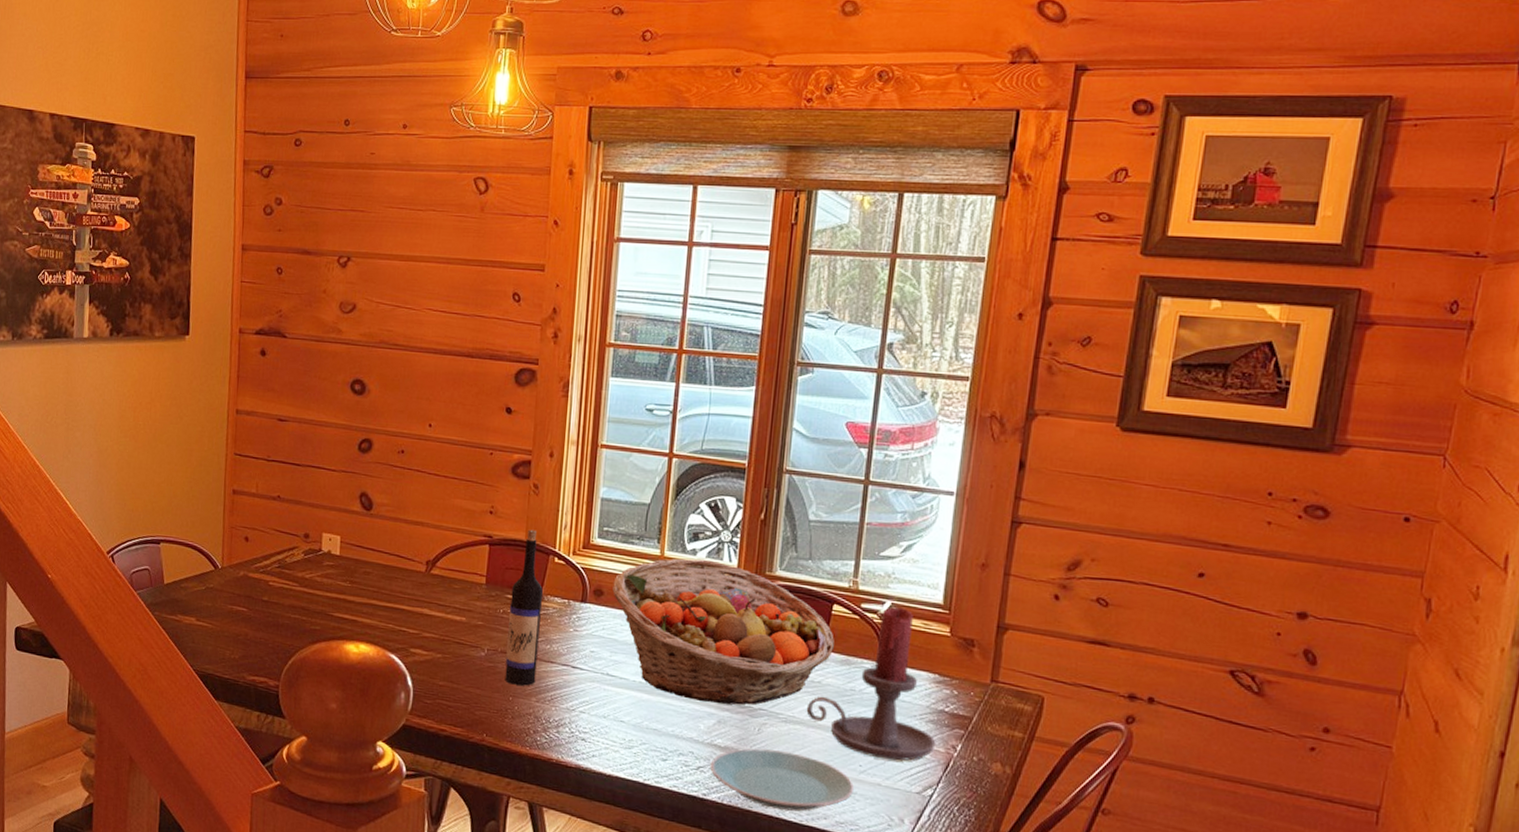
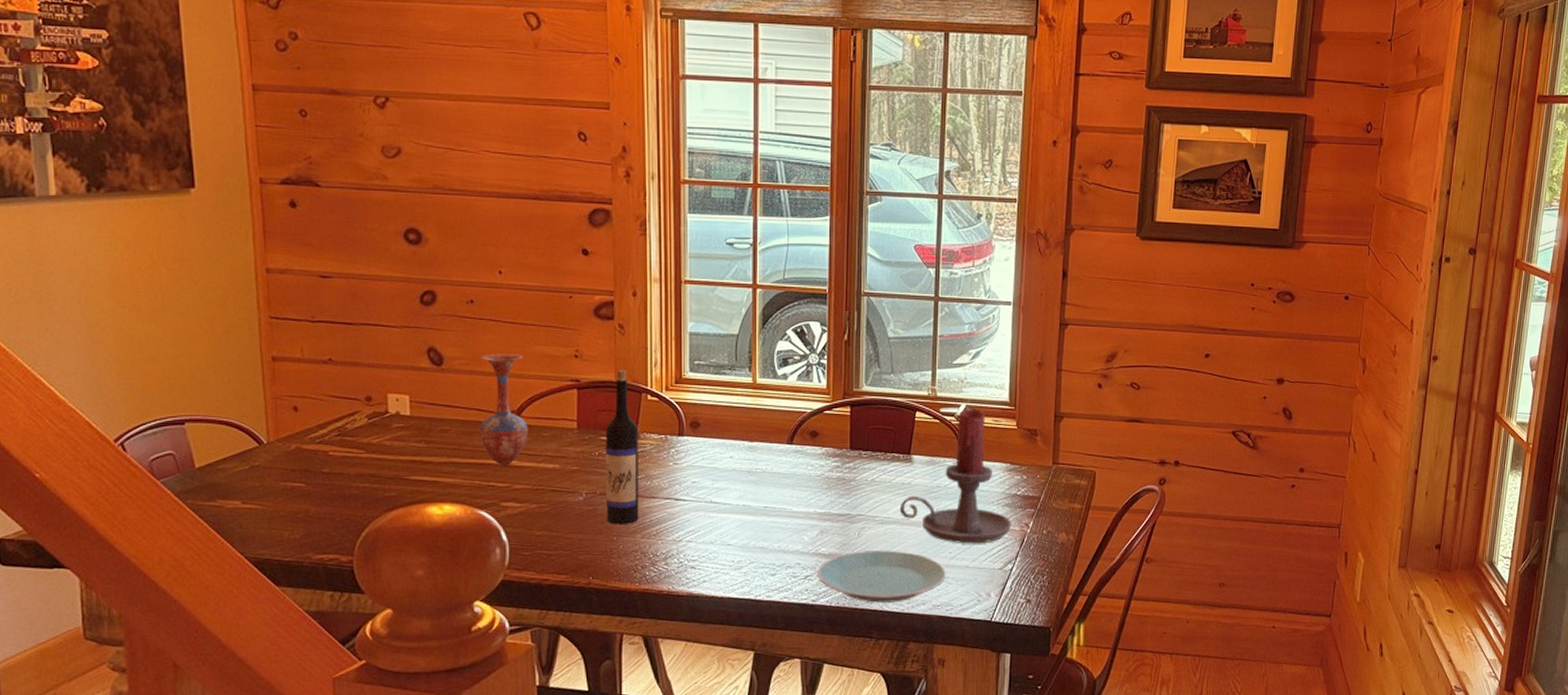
vase: none [396,503,444,614] -> present [478,353,528,467]
fruit basket: present [612,558,835,705] -> none [709,382,920,516]

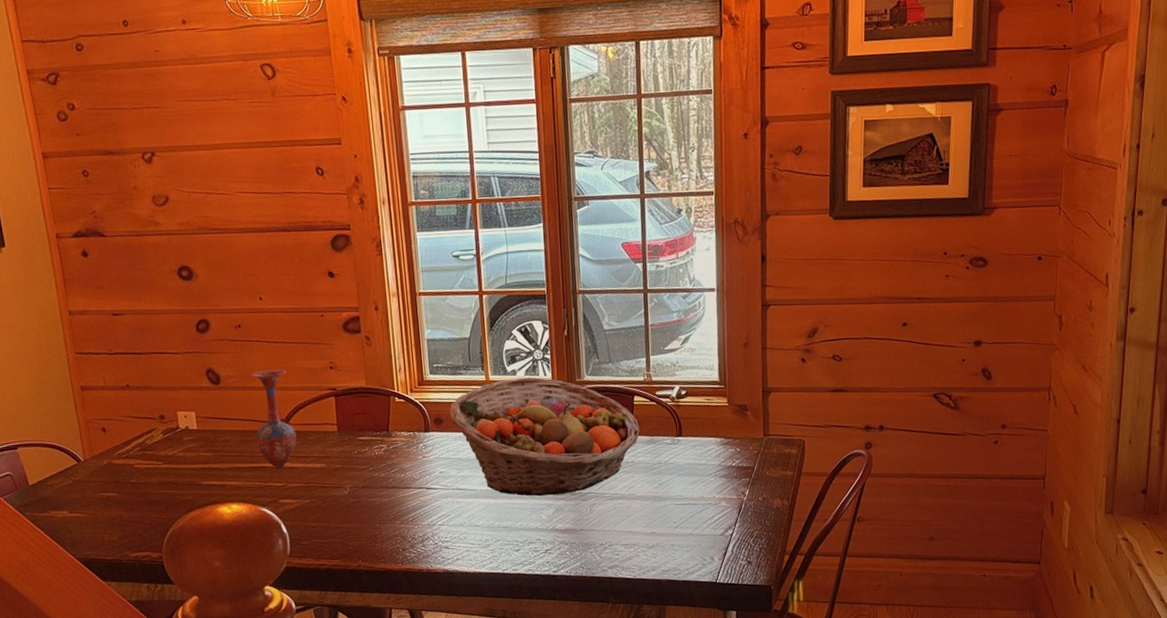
wine bottle: present [605,370,639,524] -> none [361,376,397,513]
fruit basket: none [709,382,920,516] -> present [449,377,641,496]
plate: present [817,550,947,603] -> none [555,523,673,571]
candle holder: present [899,409,1012,544] -> none [625,389,730,514]

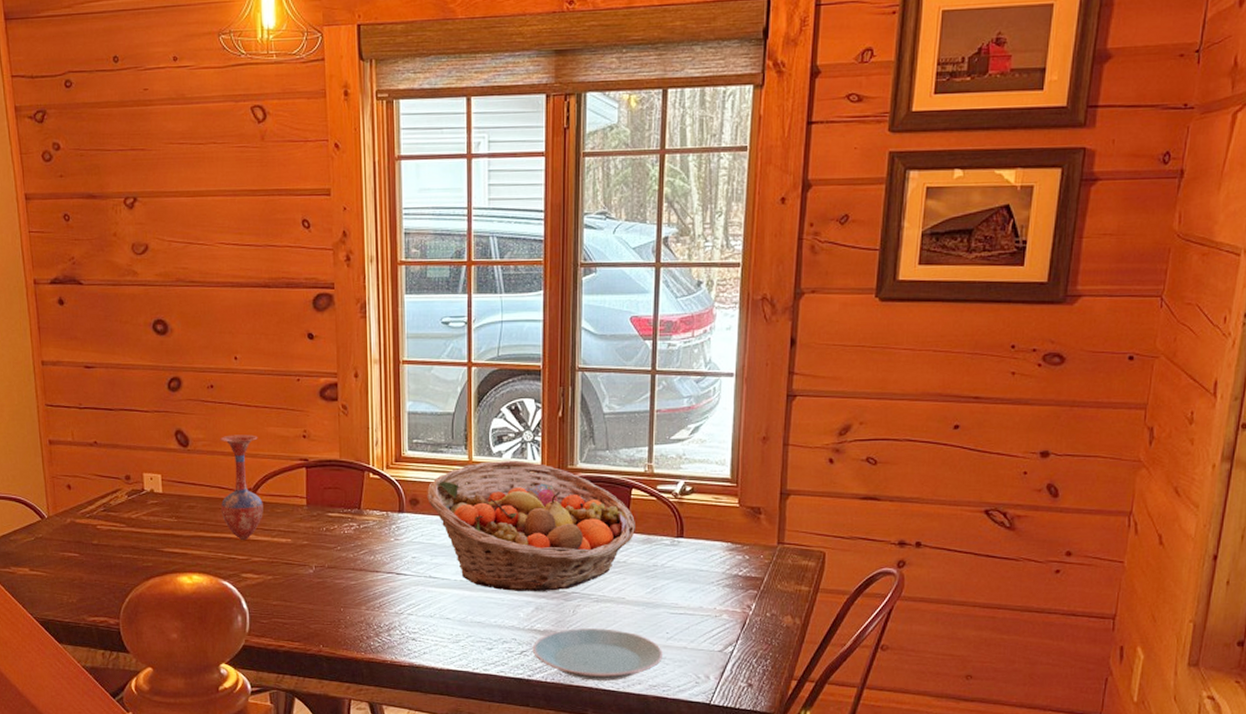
plate: none [555,523,673,571] -> present [532,628,664,681]

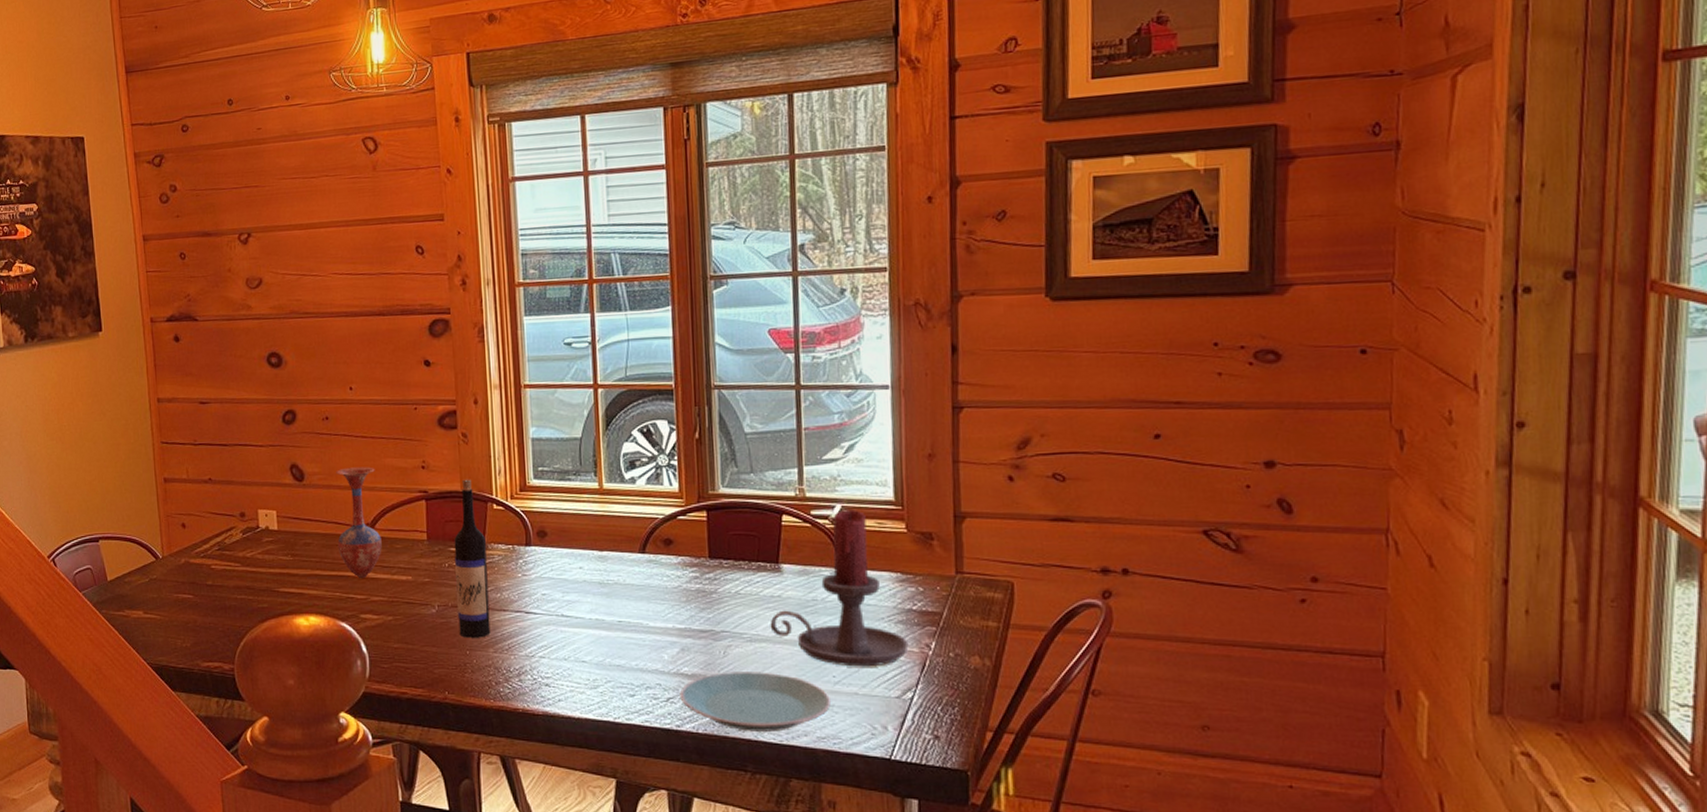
wine bottle: none [332,449,364,596] -> present [454,479,491,638]
fruit basket: present [427,460,636,592] -> none [555,486,790,632]
candle holder: none [615,486,733,625] -> present [770,510,909,667]

